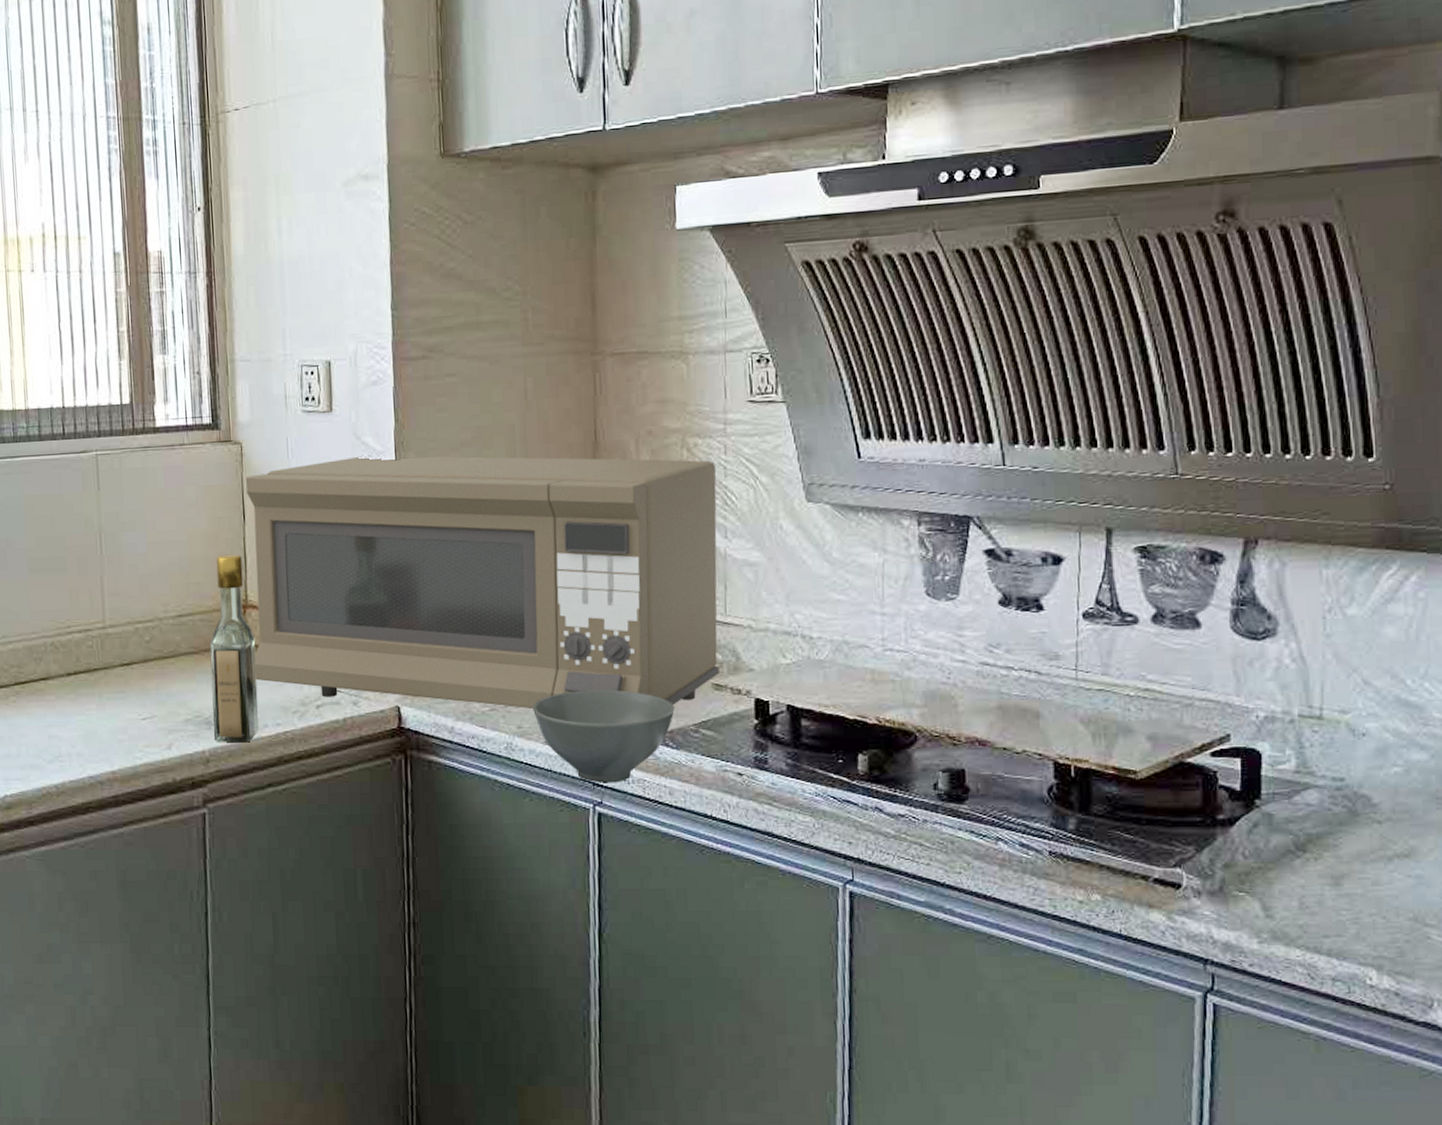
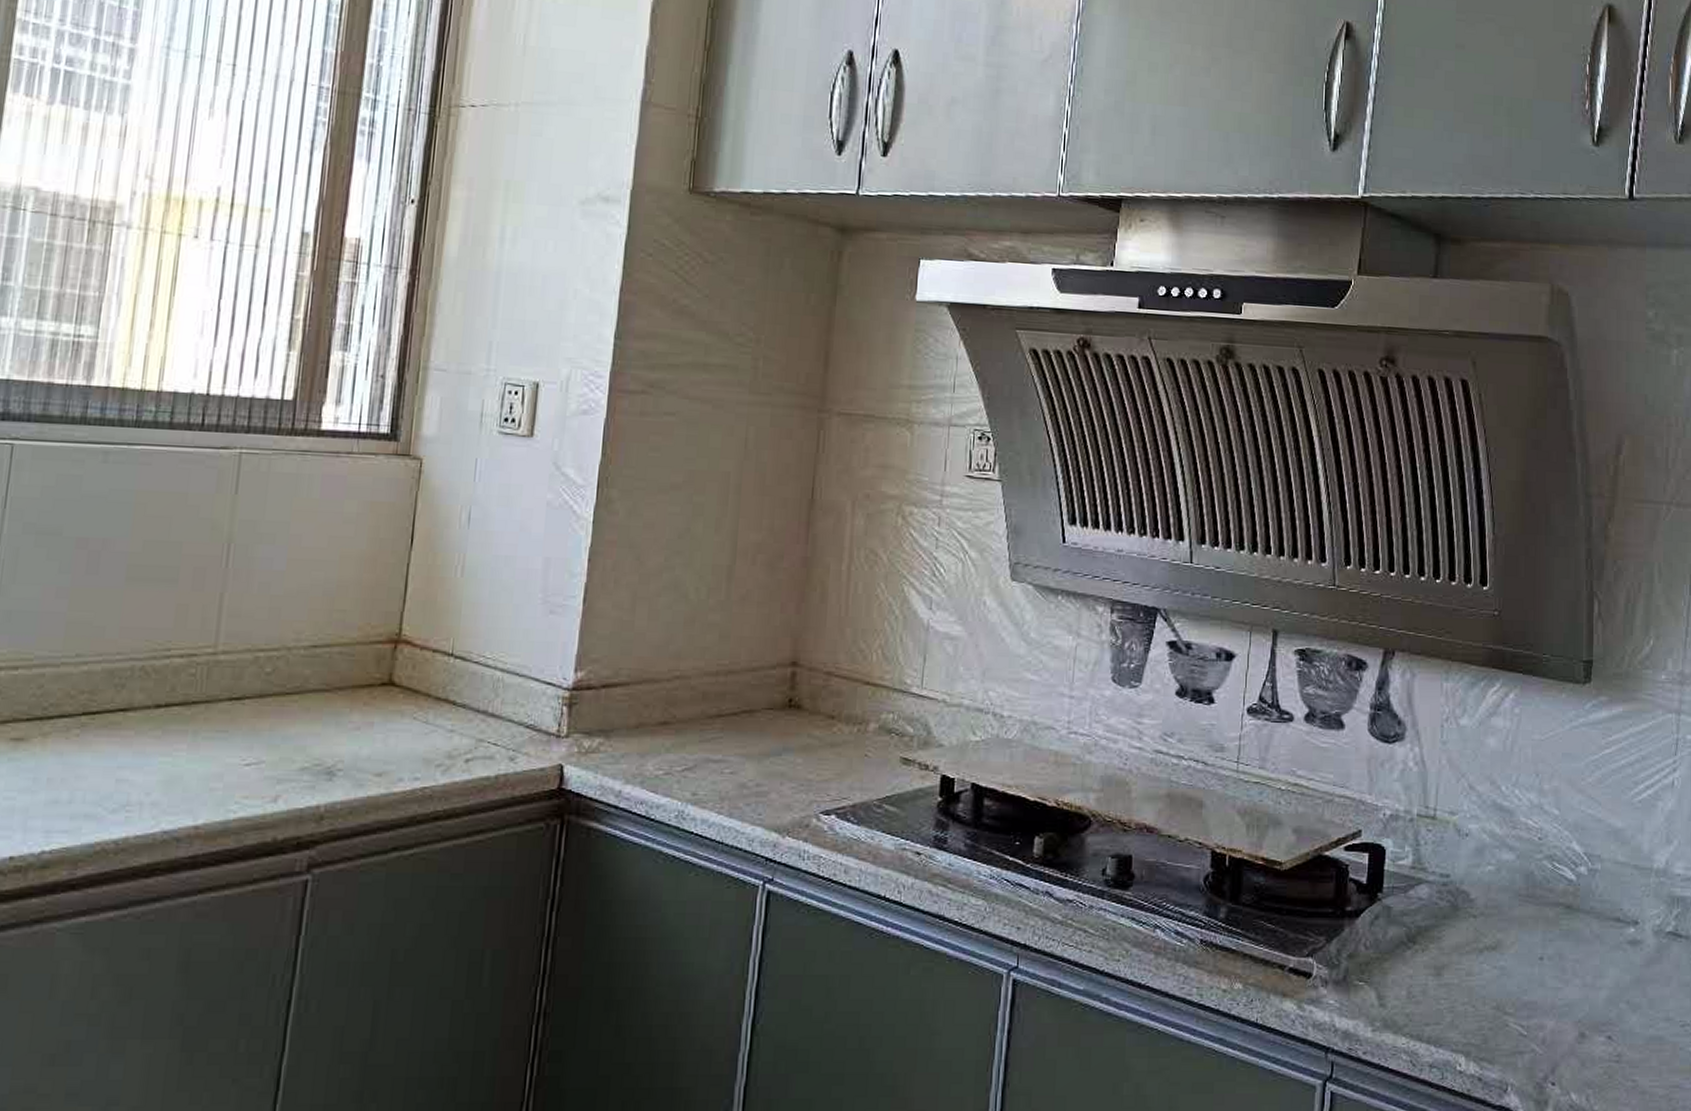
bottle: present [209,554,259,743] -> none [333,580,404,798]
microwave: present [245,455,720,709] -> none [397,487,929,777]
bowl: present [531,689,675,783] -> none [710,757,861,859]

